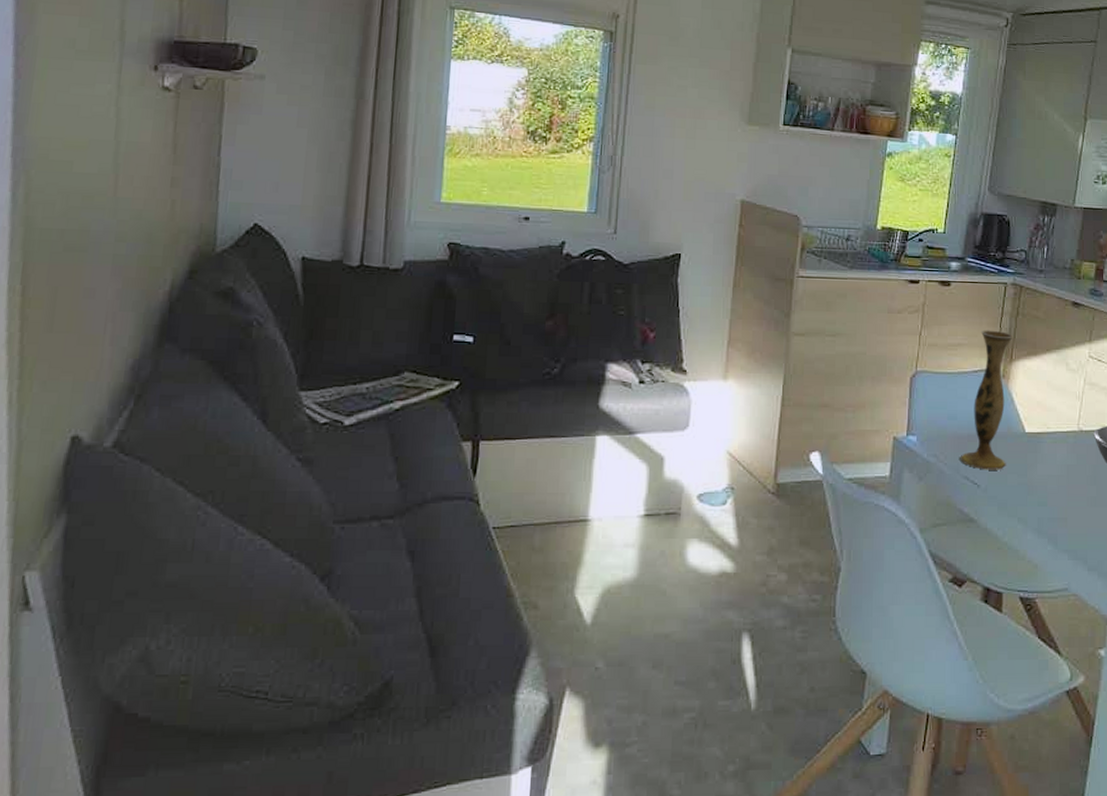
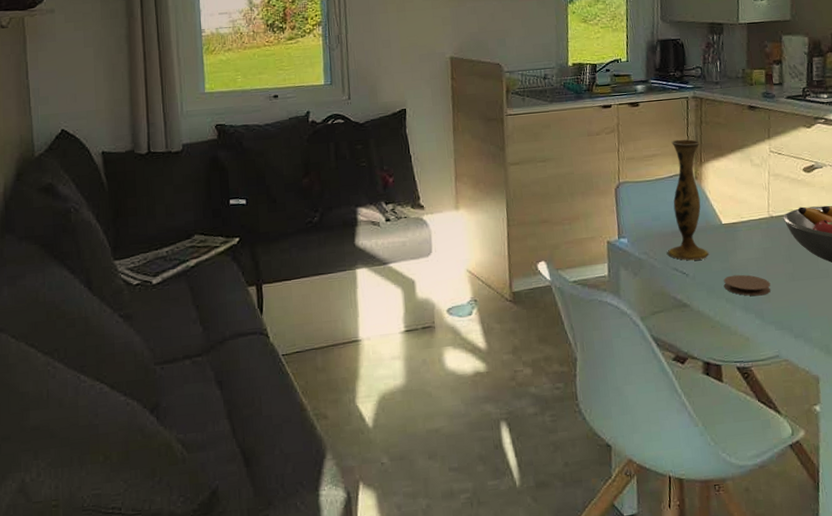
coaster: none [1017,492,1070,519] -> present [723,274,771,296]

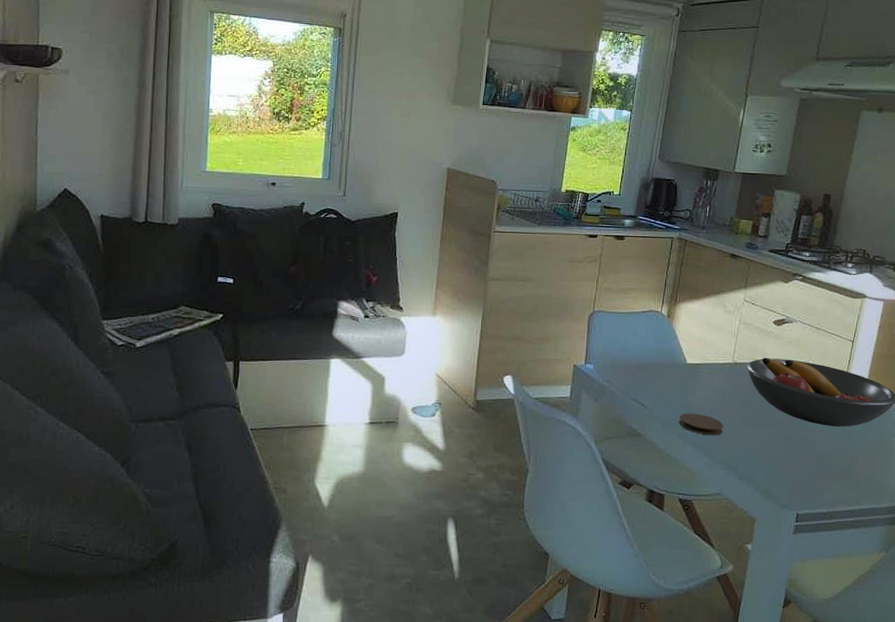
vase: present [667,139,709,261] -> none [630,277,678,394]

